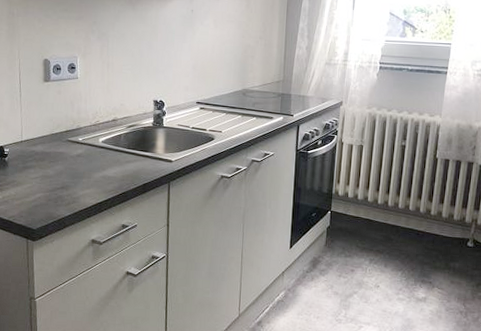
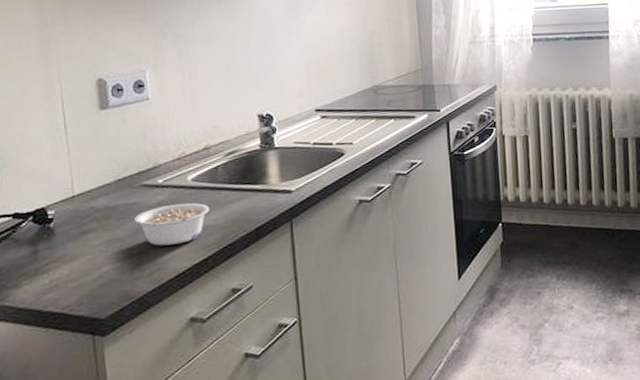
legume: none [61,157,113,187] -> present [135,203,210,246]

